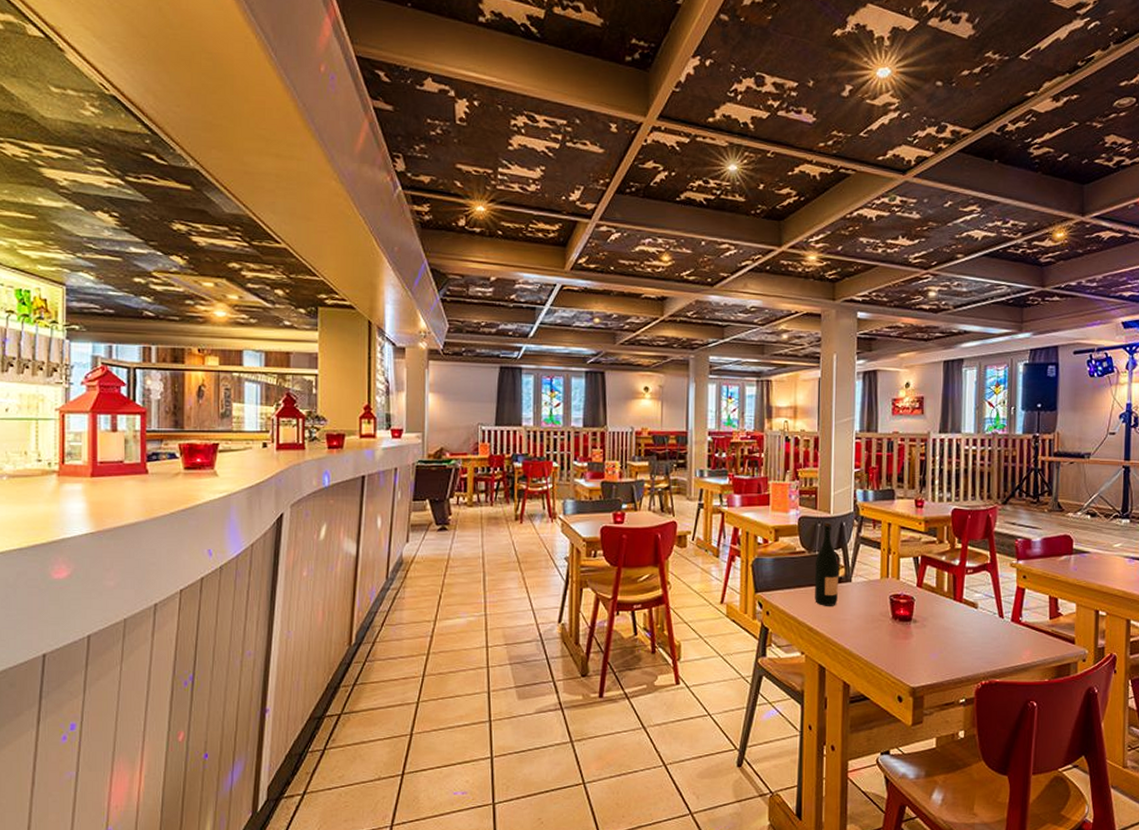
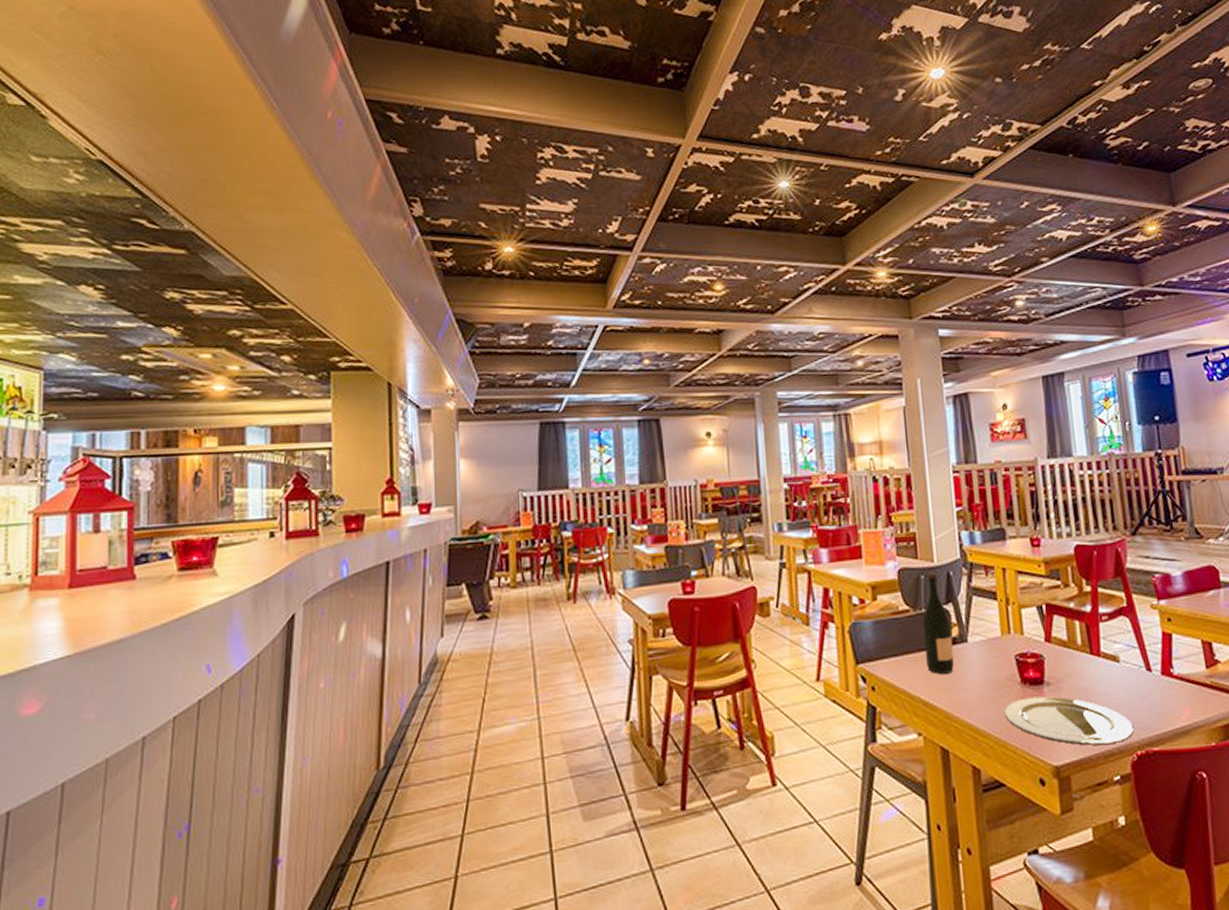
plate: none [875,631,982,673] -> present [1004,696,1134,745]

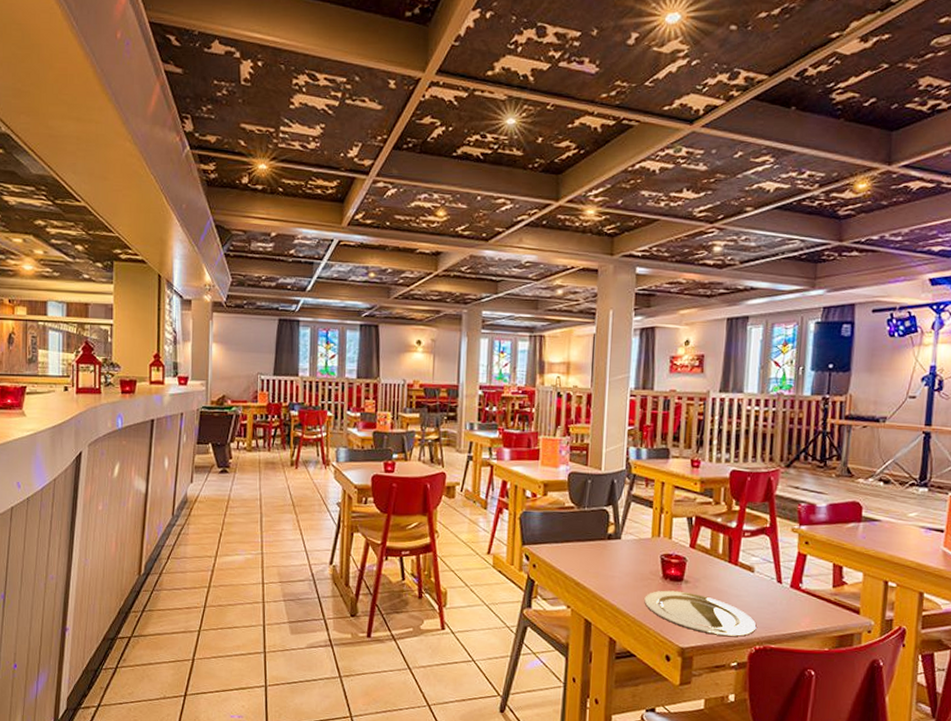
wine bottle: present [922,572,954,675] -> none [582,478,609,562]

